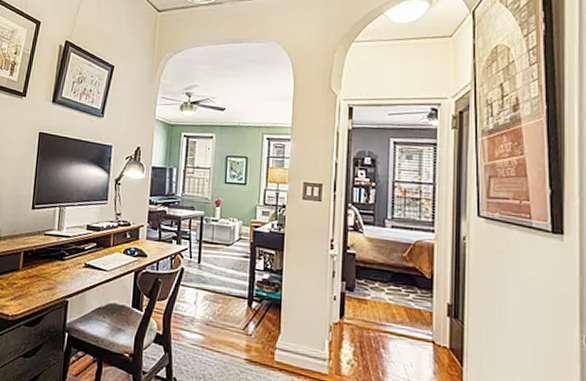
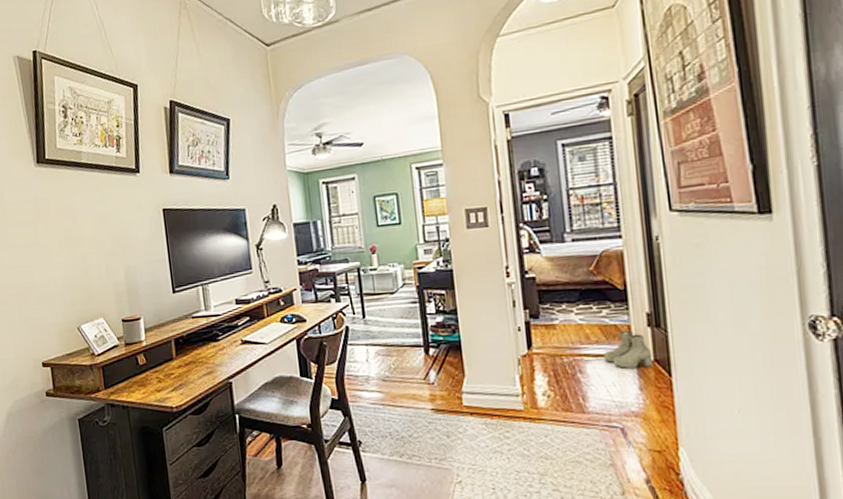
boots: none [405,317,449,354] -> present [603,331,654,370]

